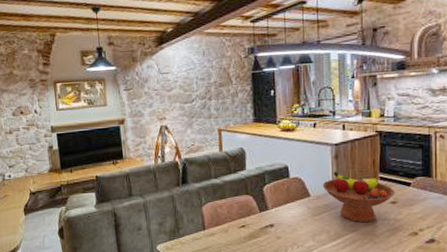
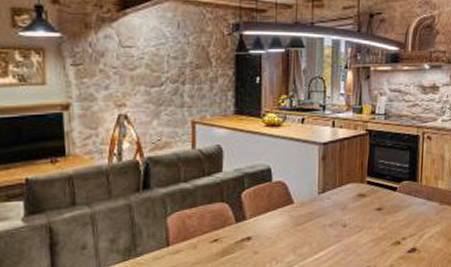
fruit bowl: present [322,171,396,223] -> none [307,174,382,233]

